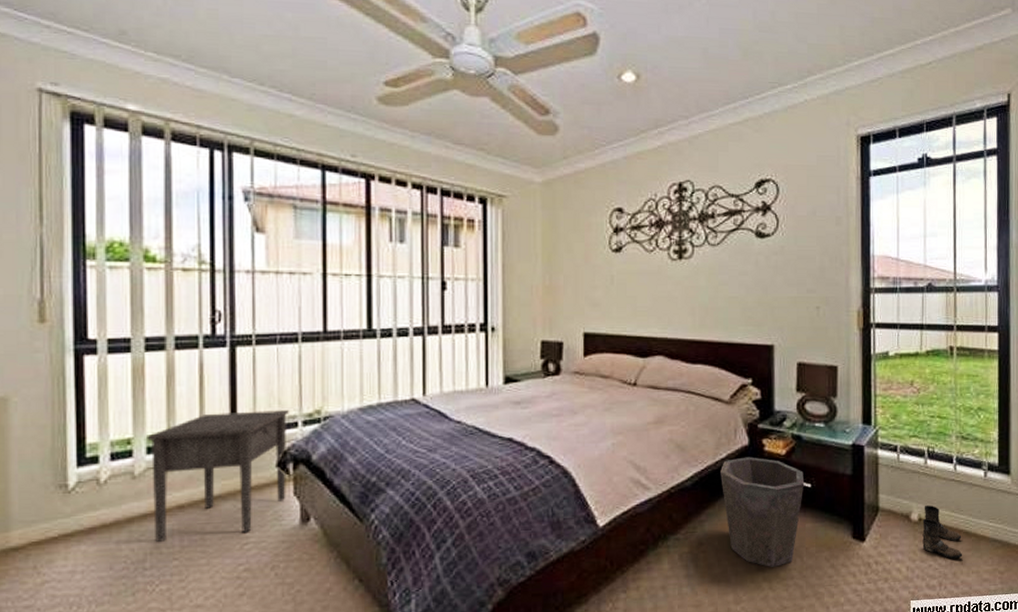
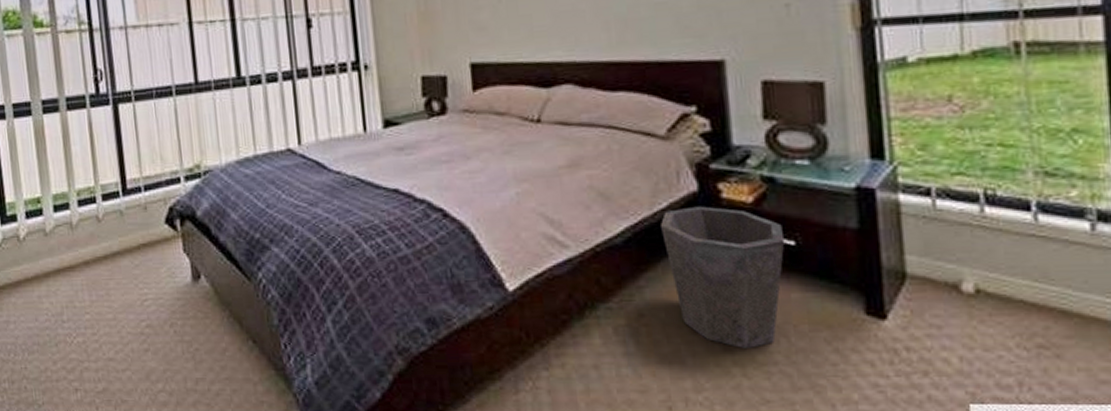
nightstand: present [147,410,289,543] -> none [52,166,177,297]
boots: present [922,505,963,559] -> none [982,270,1059,349]

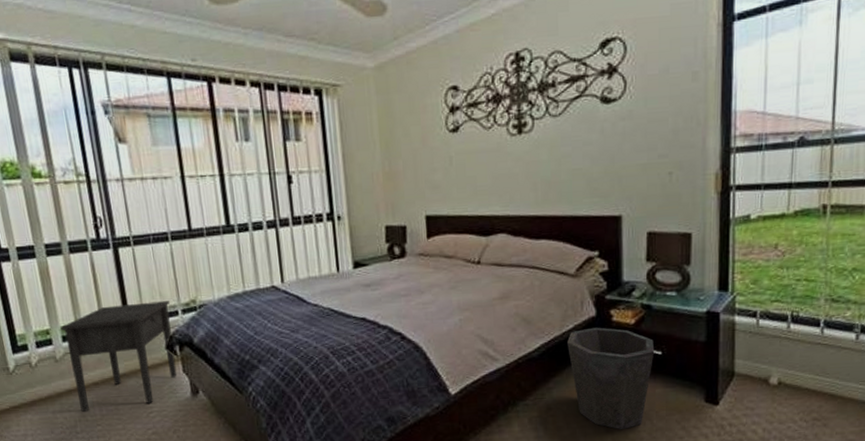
nightstand: none [52,166,177,297] -> present [60,301,177,413]

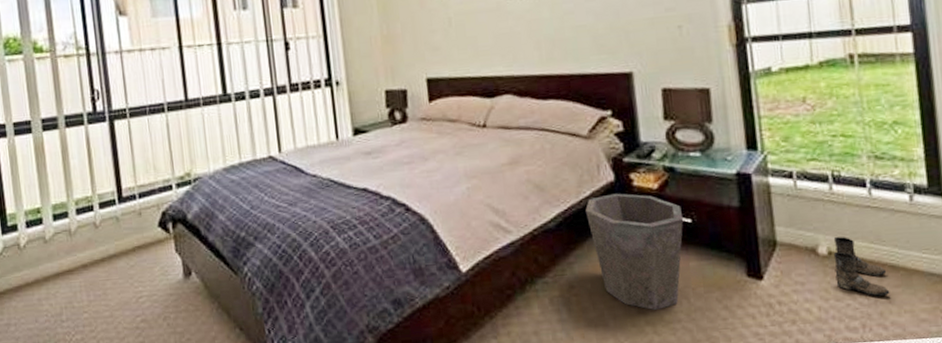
nightstand: present [60,301,177,413] -> none [52,174,169,299]
boots: none [781,369,826,421] -> present [833,236,890,297]

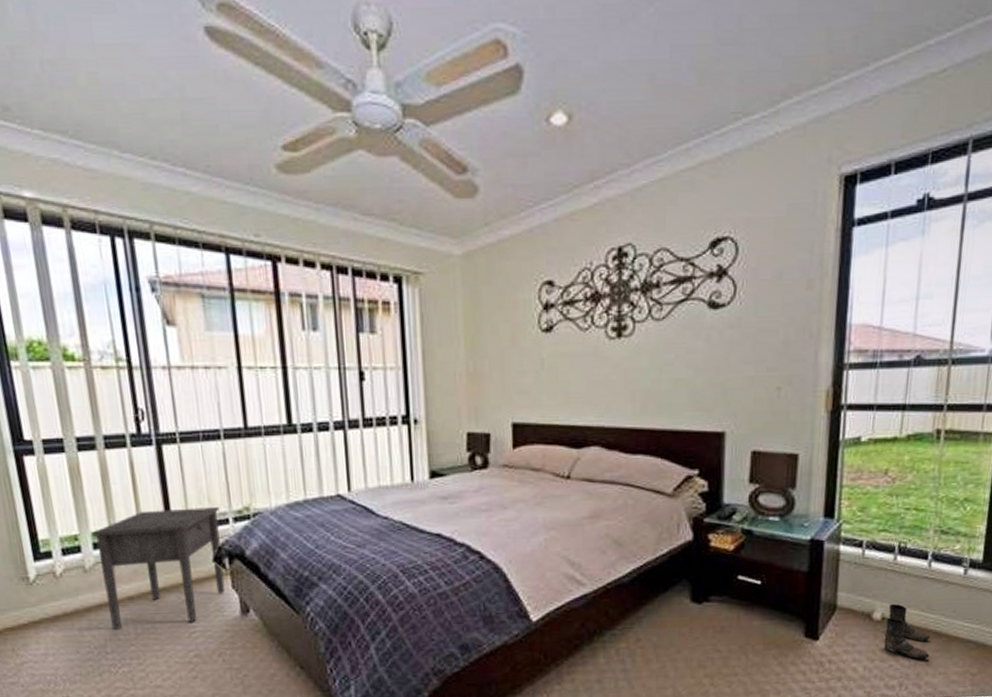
nightstand: none [52,174,169,299] -> present [91,507,226,631]
waste bin: present [586,193,684,311] -> none [661,552,754,665]

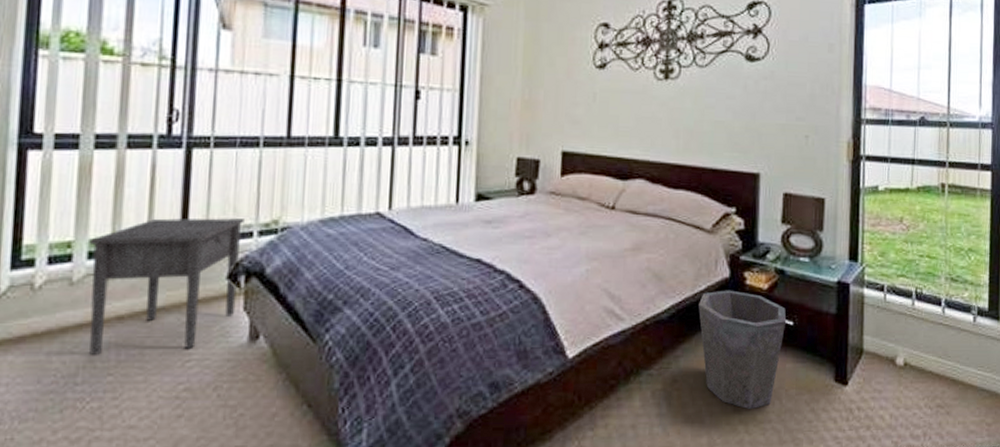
waste bin: none [661,552,754,665] -> present [698,290,787,410]
boots: present [884,603,931,660] -> none [907,349,949,408]

